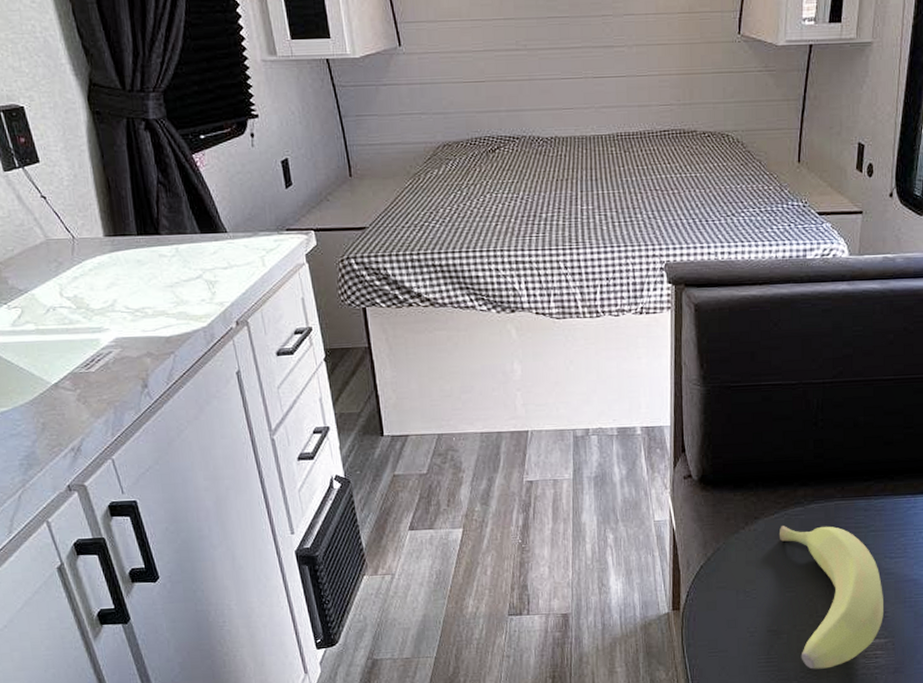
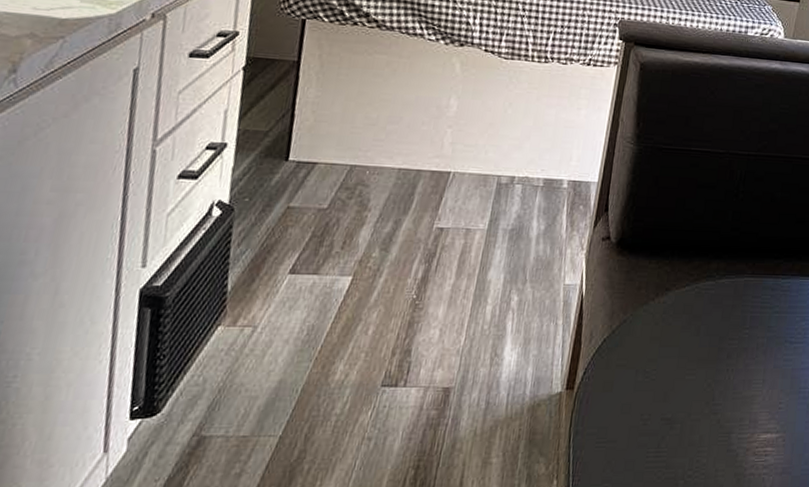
banana: present [780,526,883,670] -> none [687,300,780,467]

